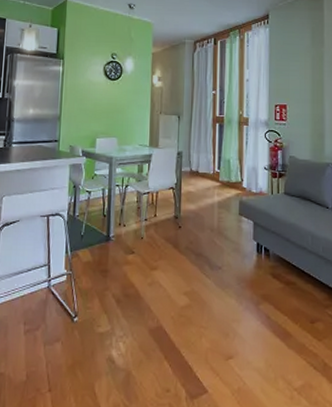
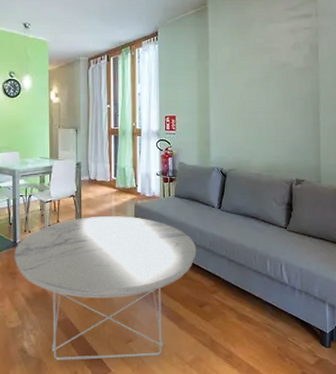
coffee table: none [106,212,308,378] -> present [14,216,197,361]

